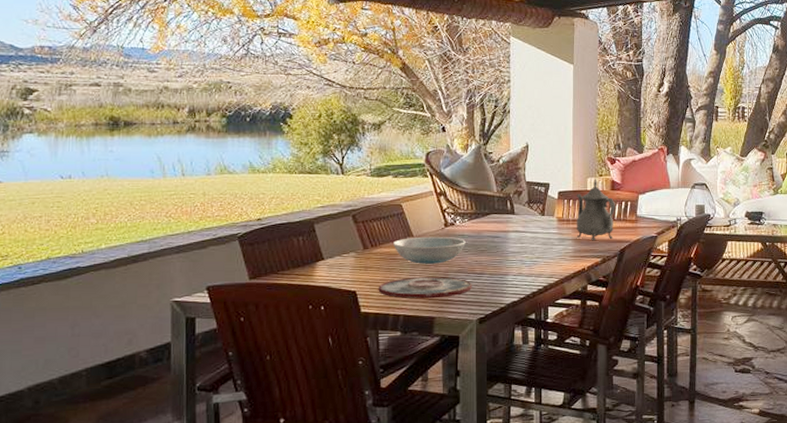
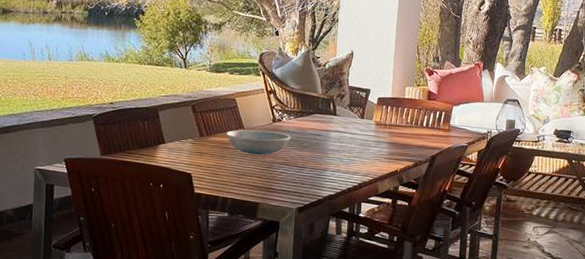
plate: present [378,277,473,299] -> none [210,165,294,186]
teapot: present [576,179,616,241] -> none [392,88,431,146]

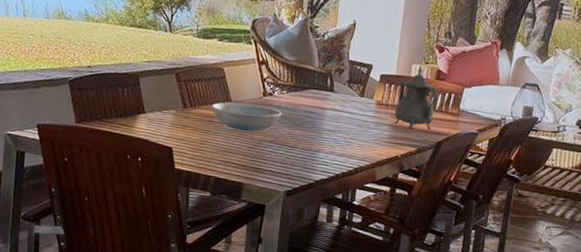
teapot: none [392,88,431,146] -> present [394,66,439,130]

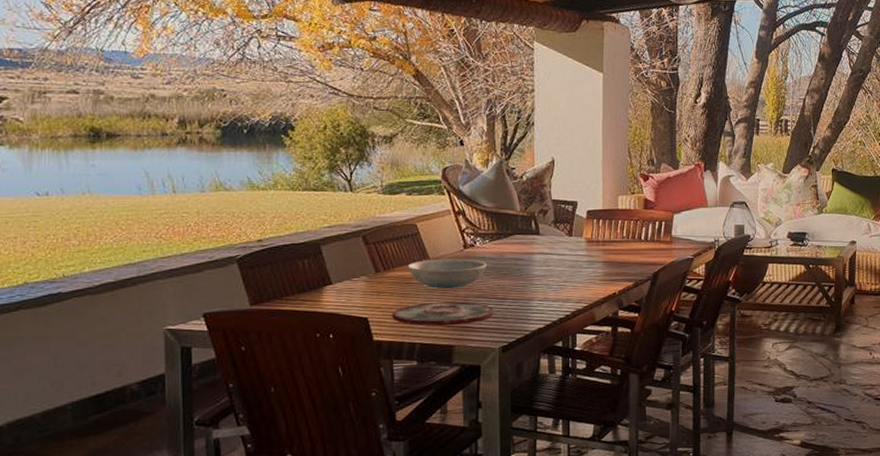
plate: none [193,141,284,166] -> present [392,302,495,326]
teapot: present [394,66,439,130] -> none [606,197,649,264]

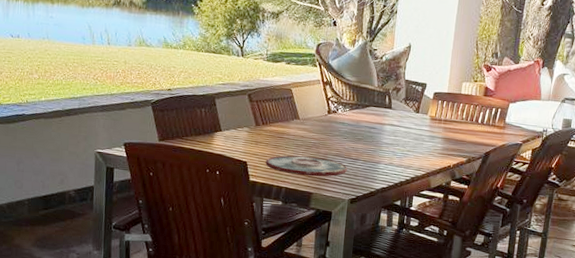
dish: present [408,259,487,289] -> none [282,120,345,146]

